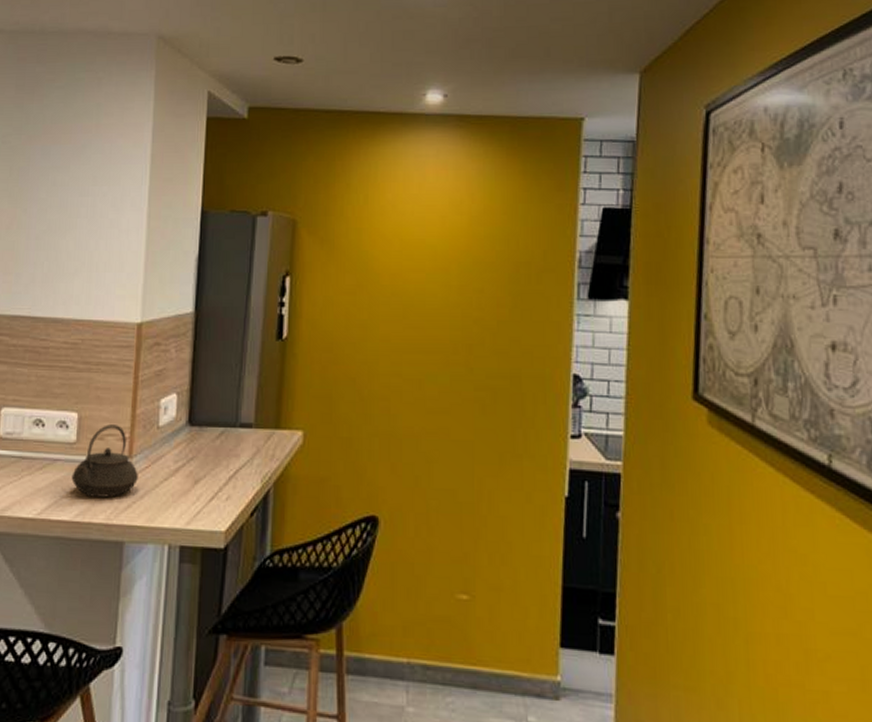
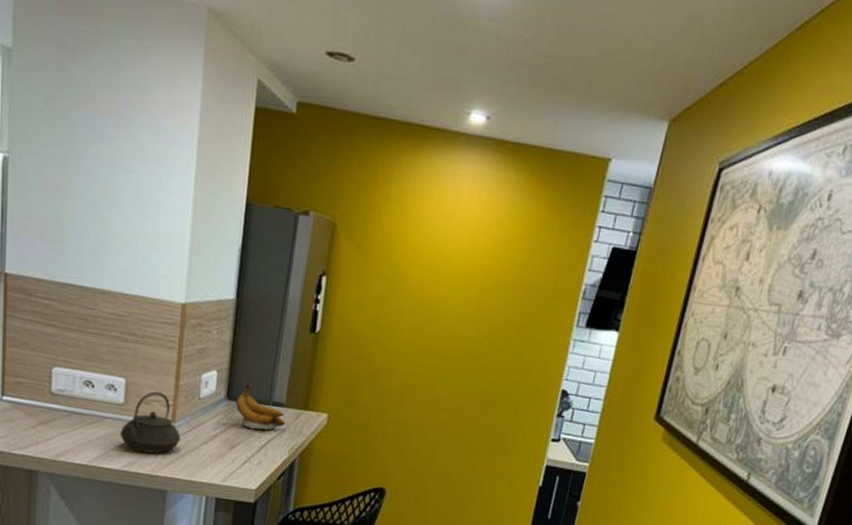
banana: none [199,405,256,458] -> present [236,384,286,431]

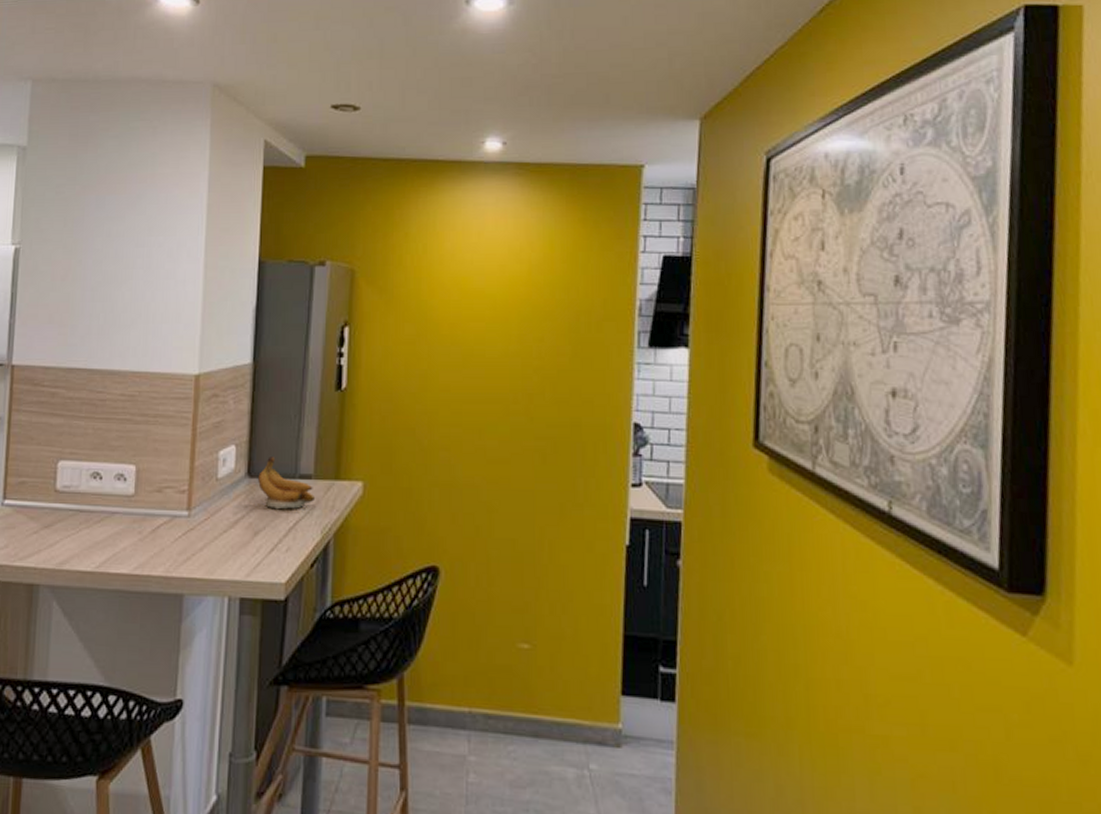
teapot: present [120,391,180,454] -> none [130,477,197,550]

